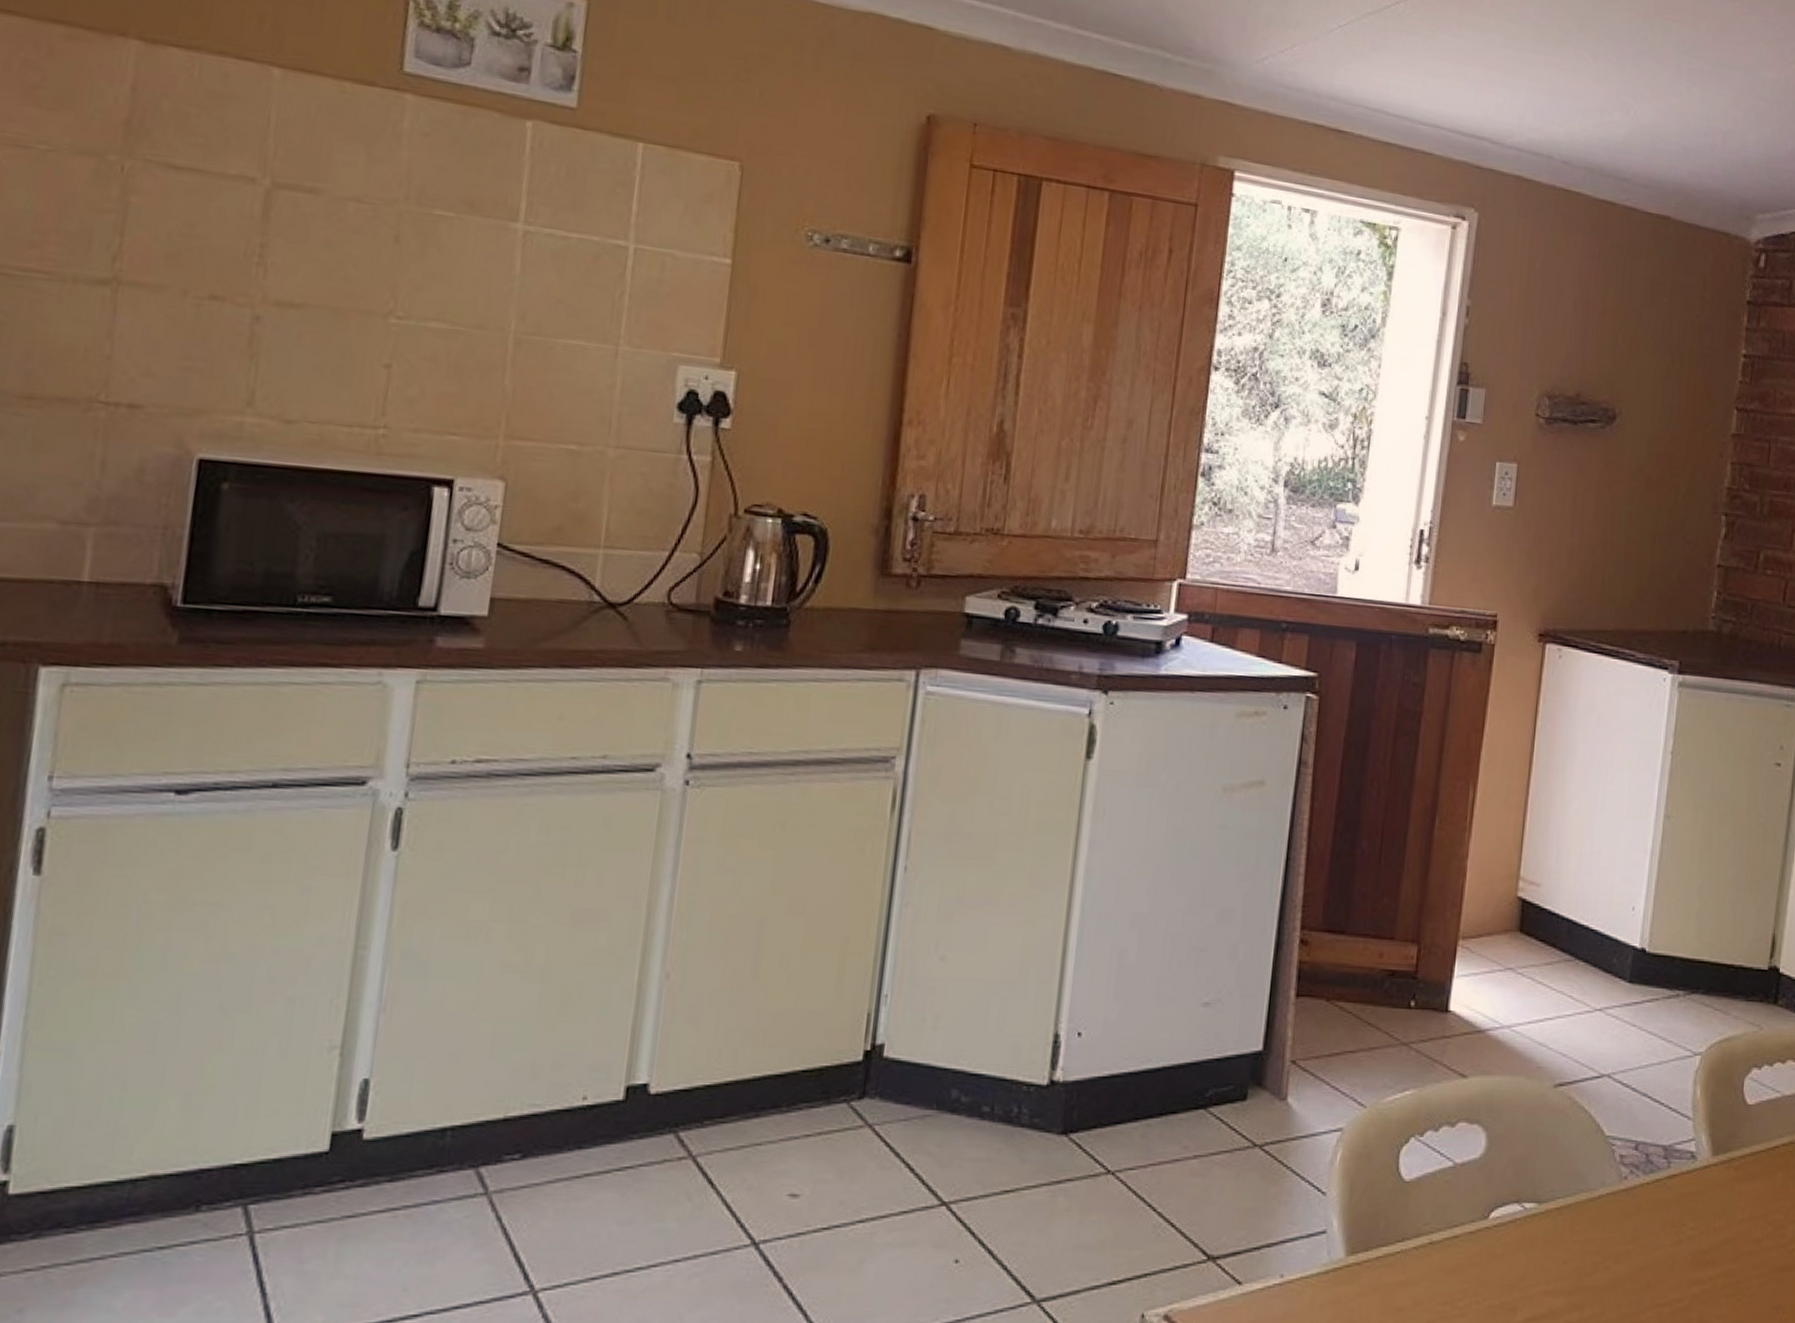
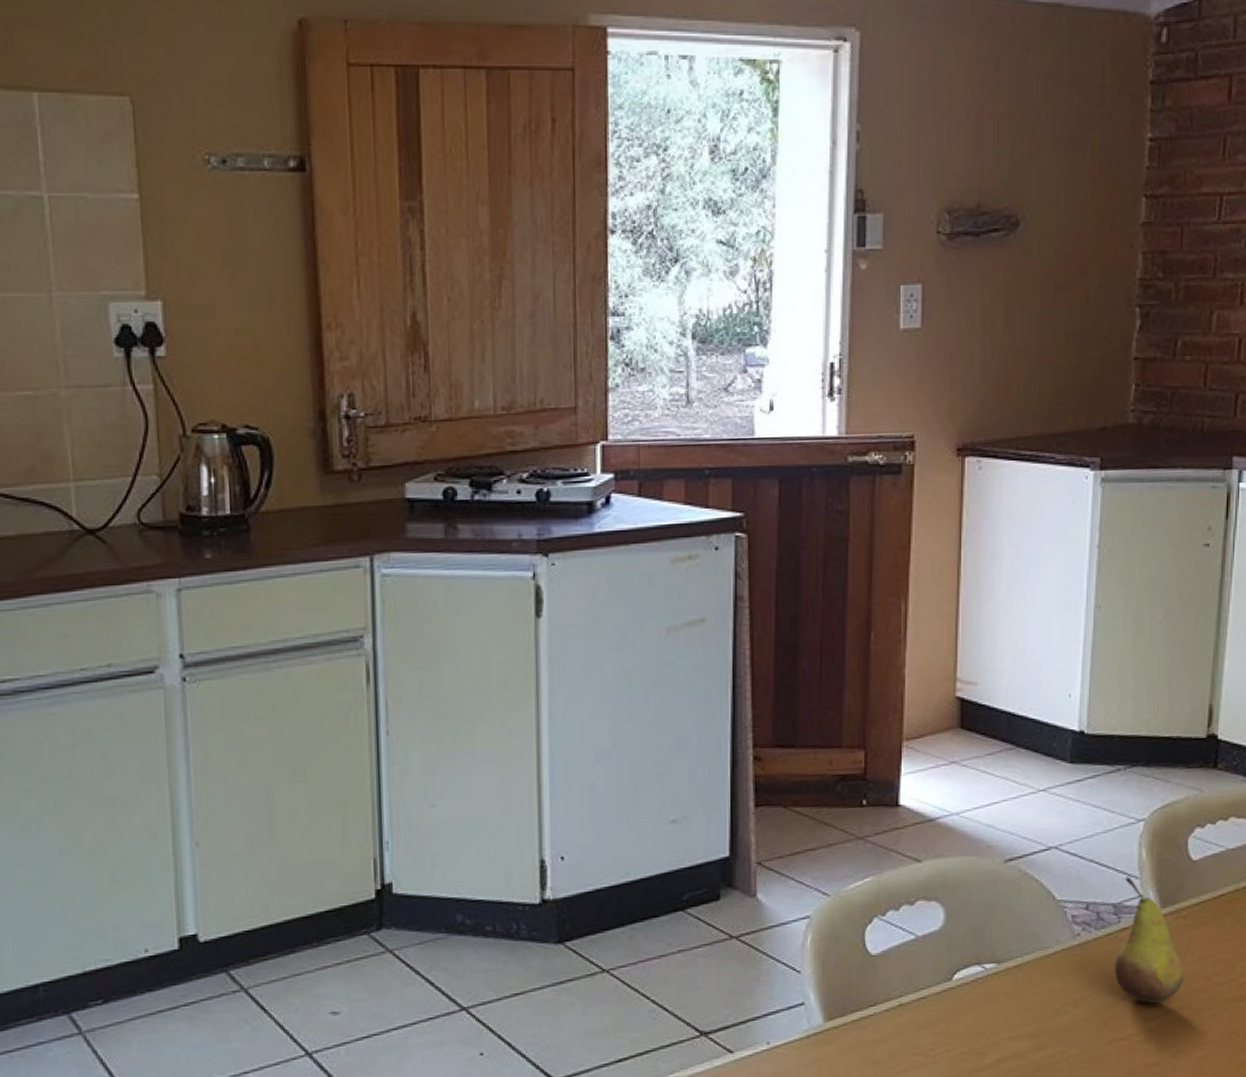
fruit: none [1660,1116,1734,1265] -> present [1114,876,1185,1003]

